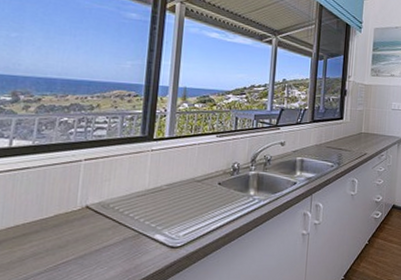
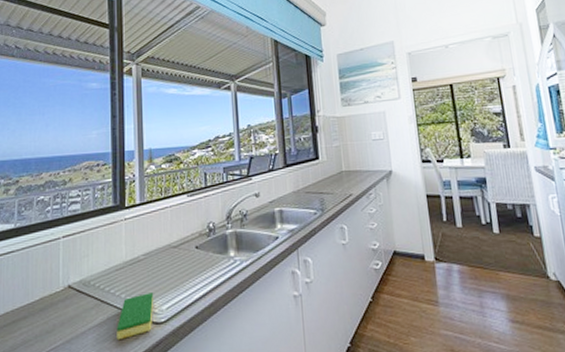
dish sponge: none [131,220,173,260] -> present [116,293,154,341]

